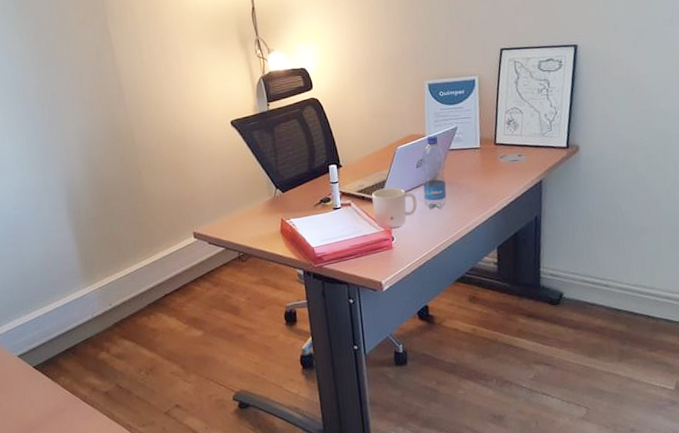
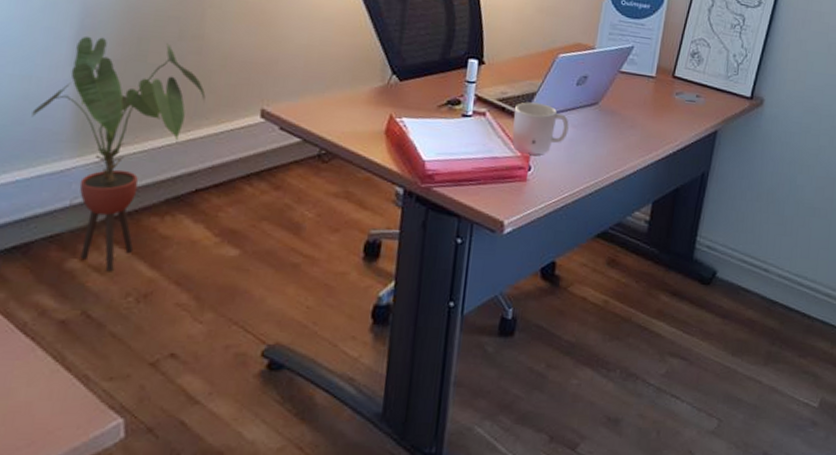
house plant: none [55,199,156,357] -> present [31,35,206,272]
bottle: present [421,135,447,210] -> none [577,49,612,142]

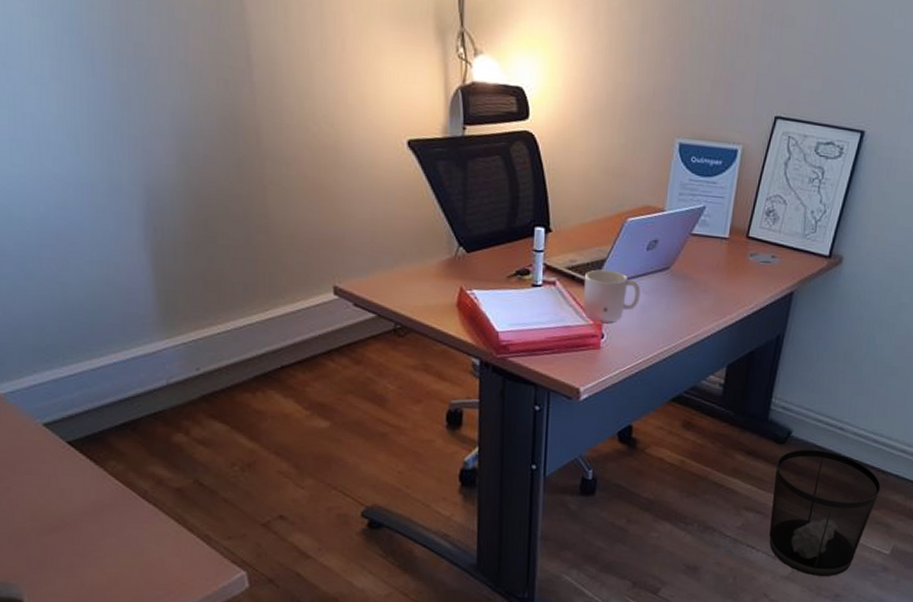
house plant: present [31,35,206,272] -> none [117,219,278,445]
waste bin: none [694,290,808,431] -> present [769,449,882,576]

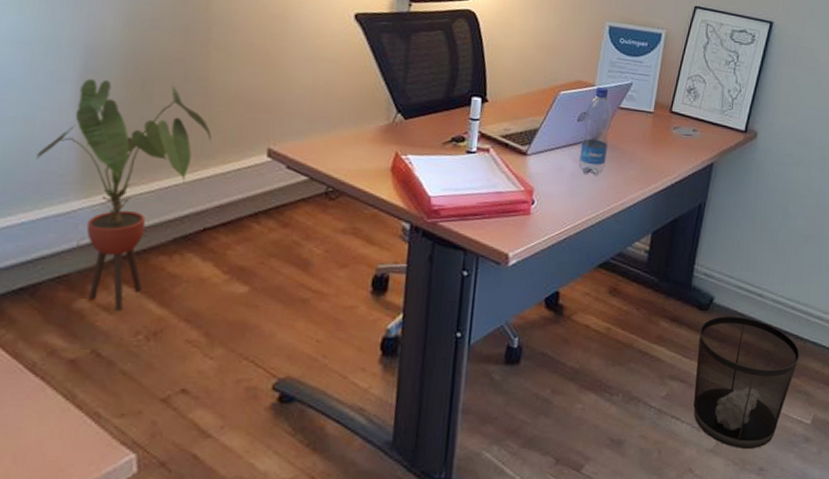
house plant: none [117,219,278,445] -> present [36,78,212,311]
mug: present [583,269,641,323] -> none [515,138,571,190]
bottle: none [648,211,684,308] -> present [578,86,612,176]

